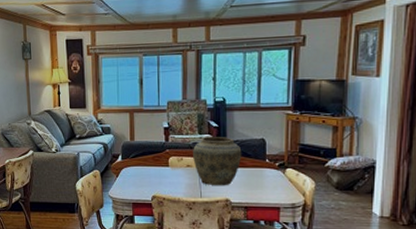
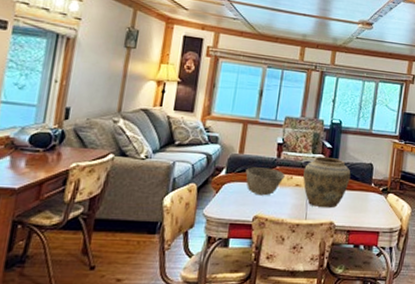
bowl: none [139,152,175,177] -> present [245,167,285,196]

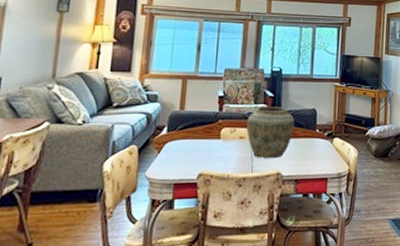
bowl: present [245,167,285,196] -> none [187,122,228,152]

